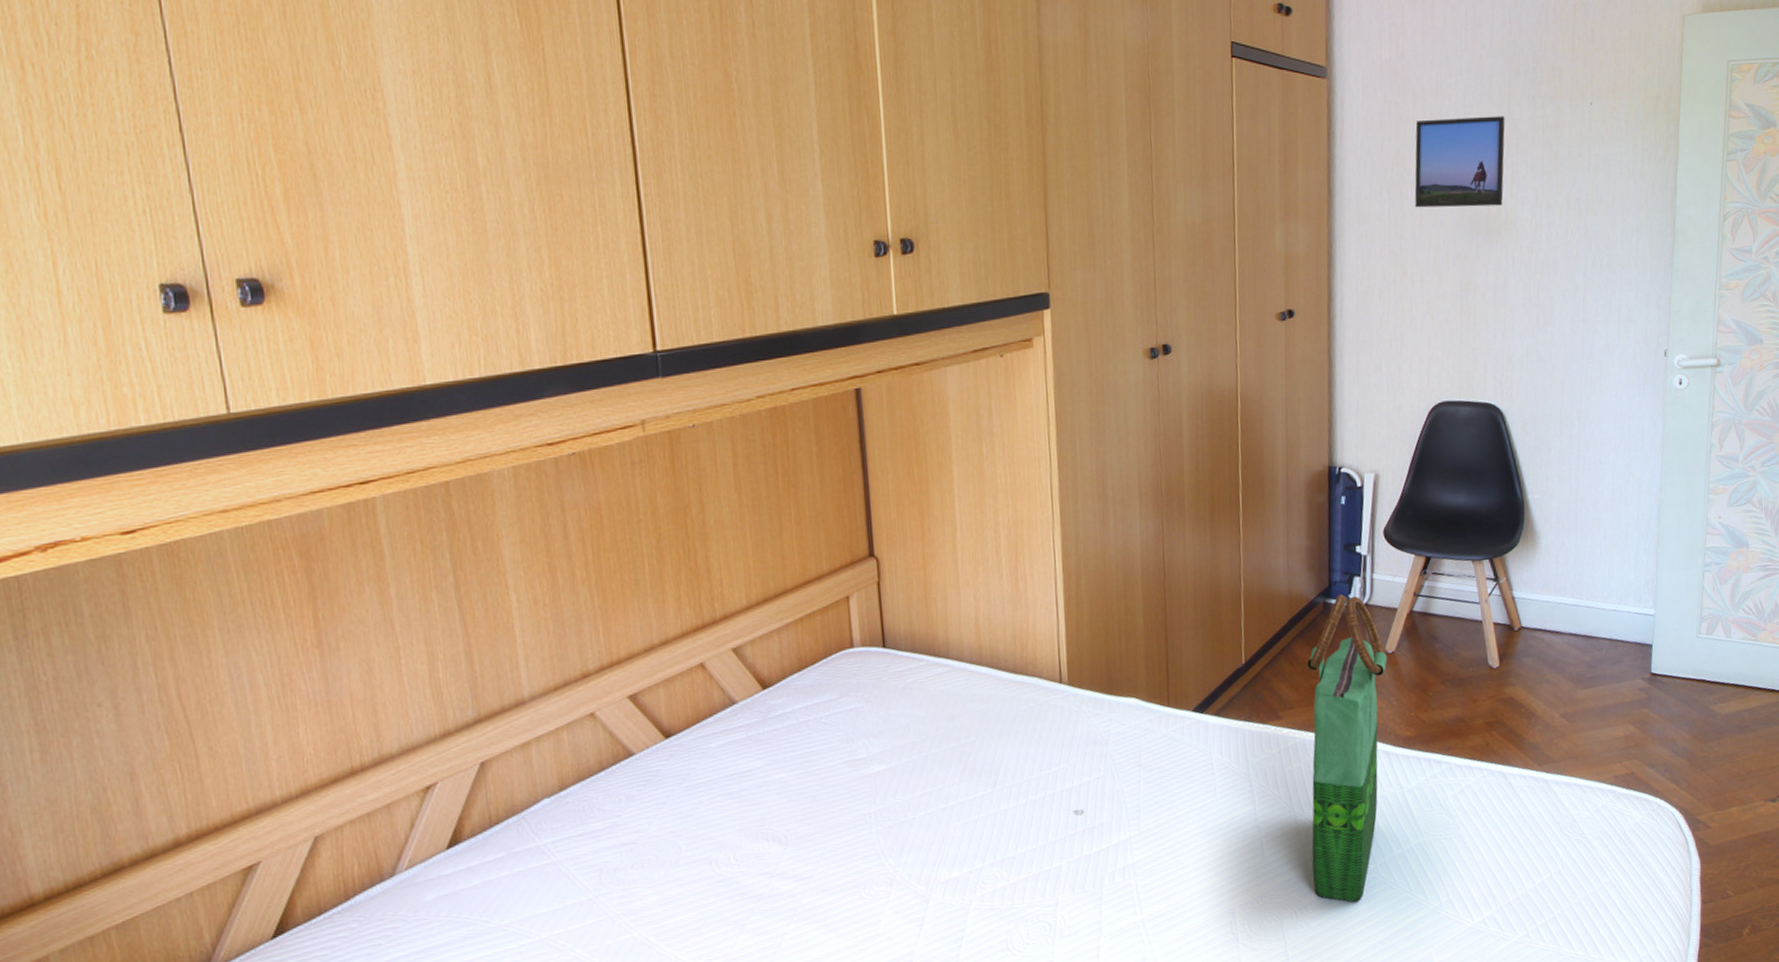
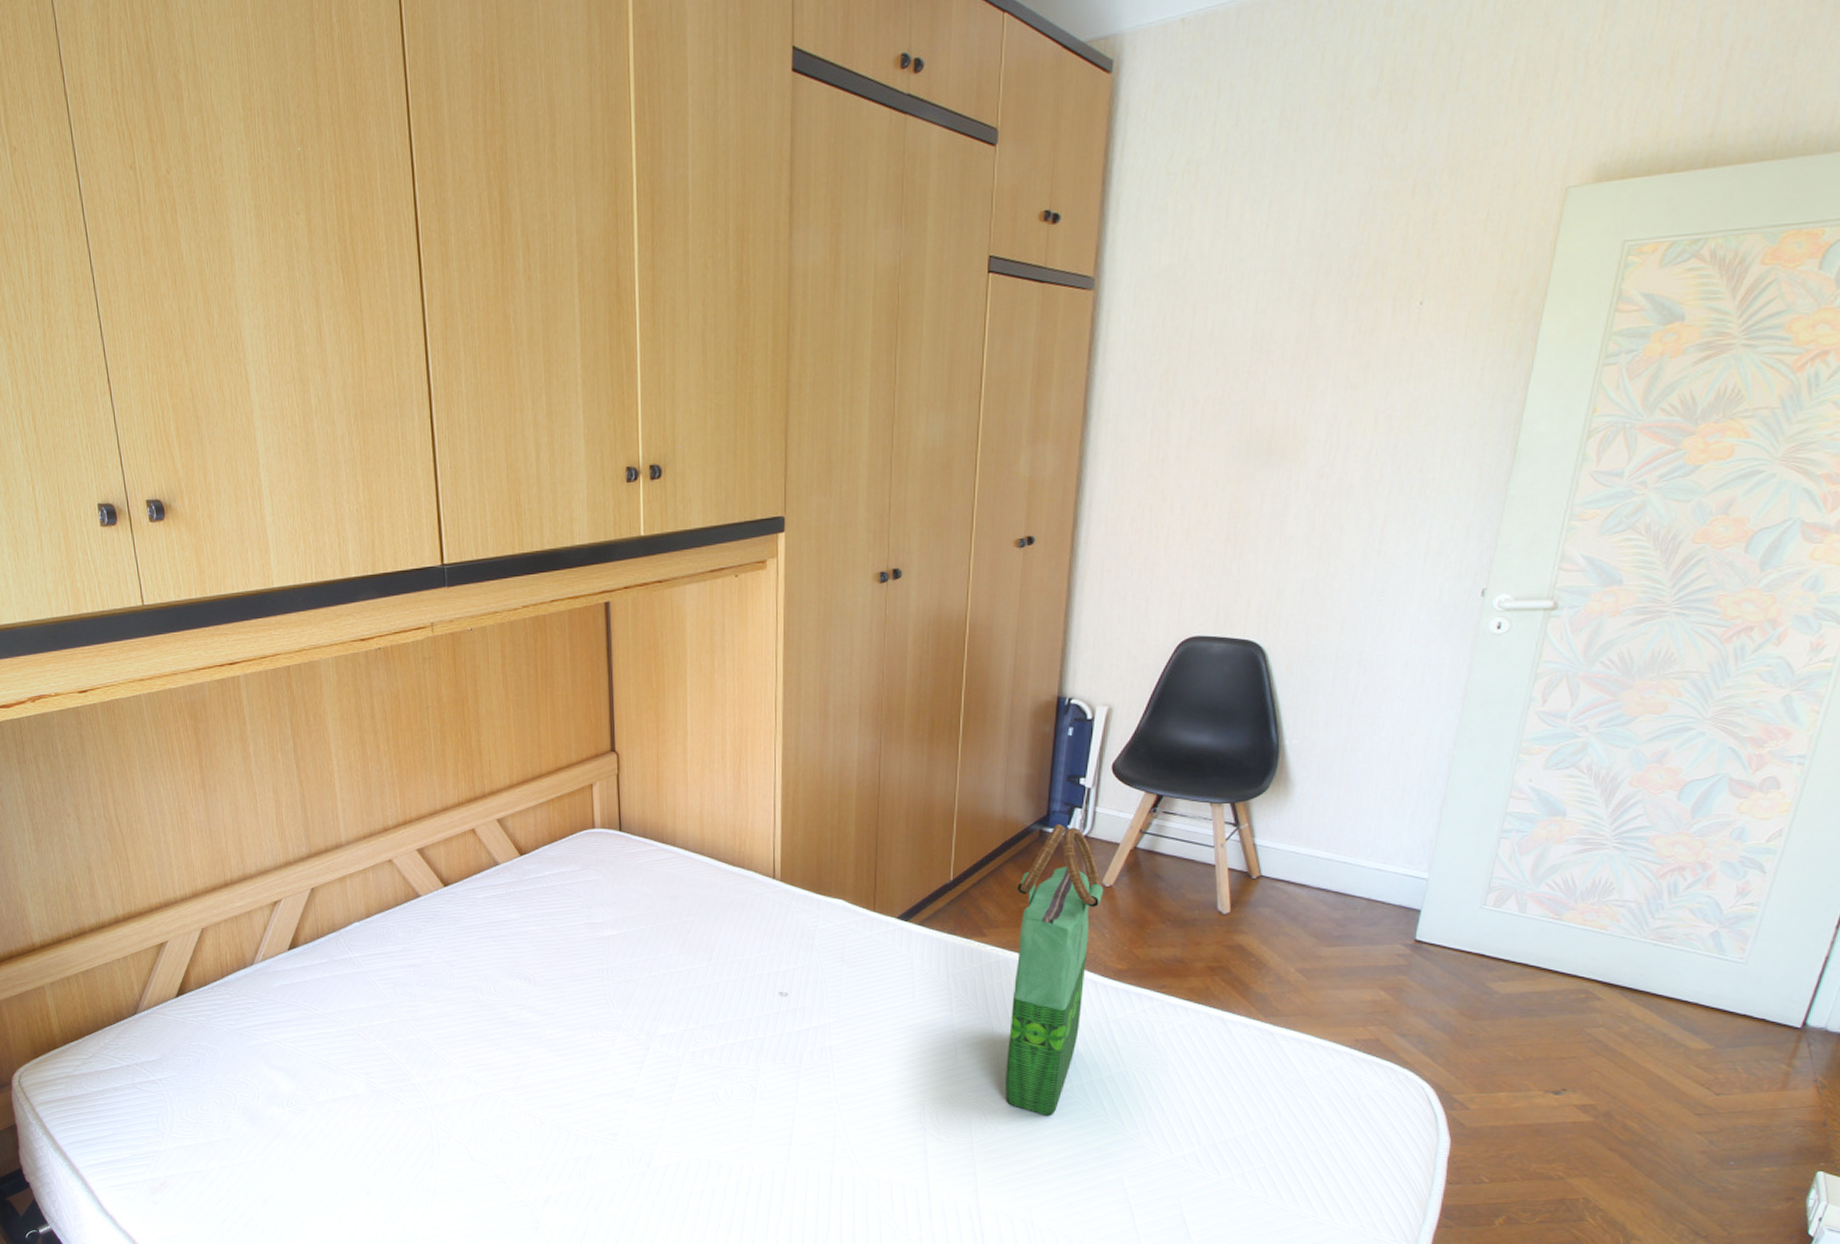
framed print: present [1414,116,1506,208] -> none [1184,322,1306,429]

